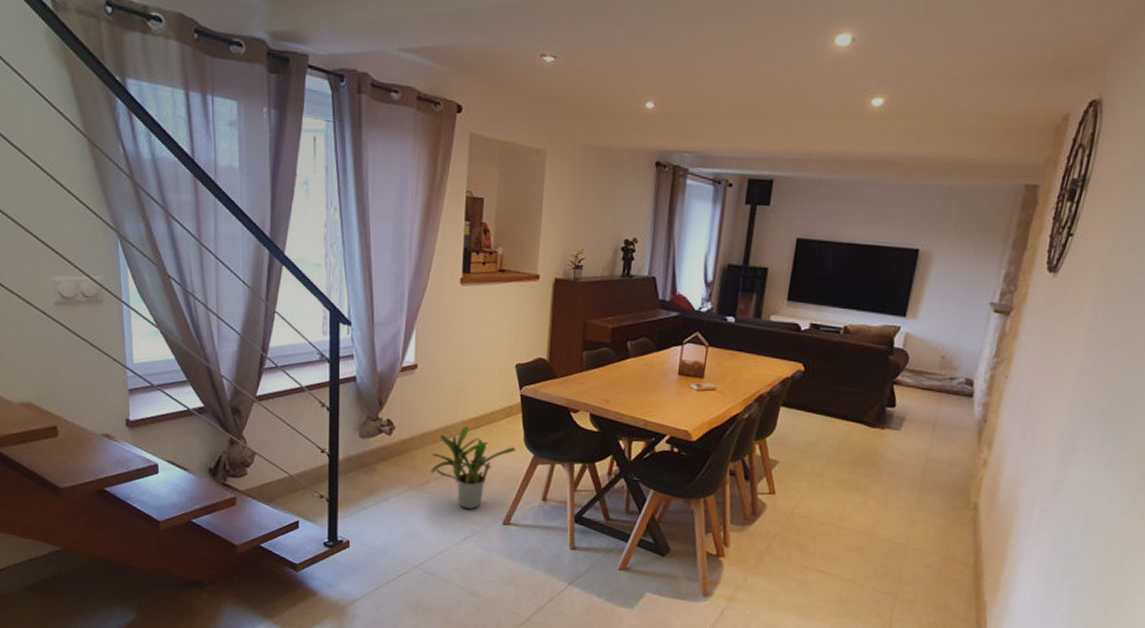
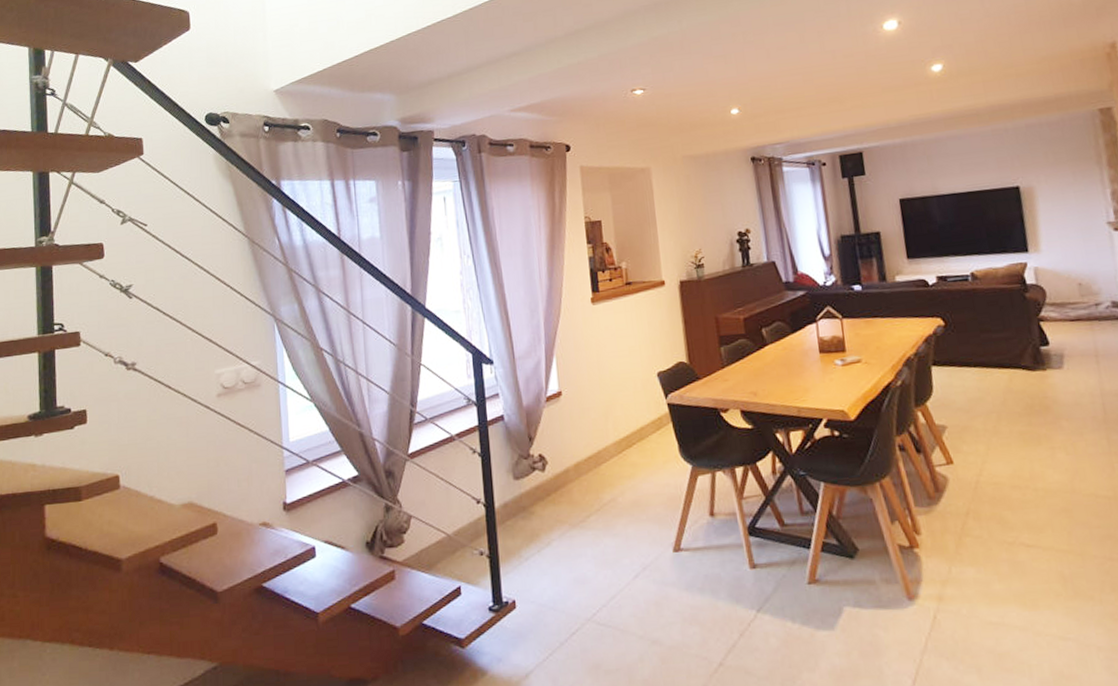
potted plant: present [430,426,516,510] -> none [588,447,673,541]

